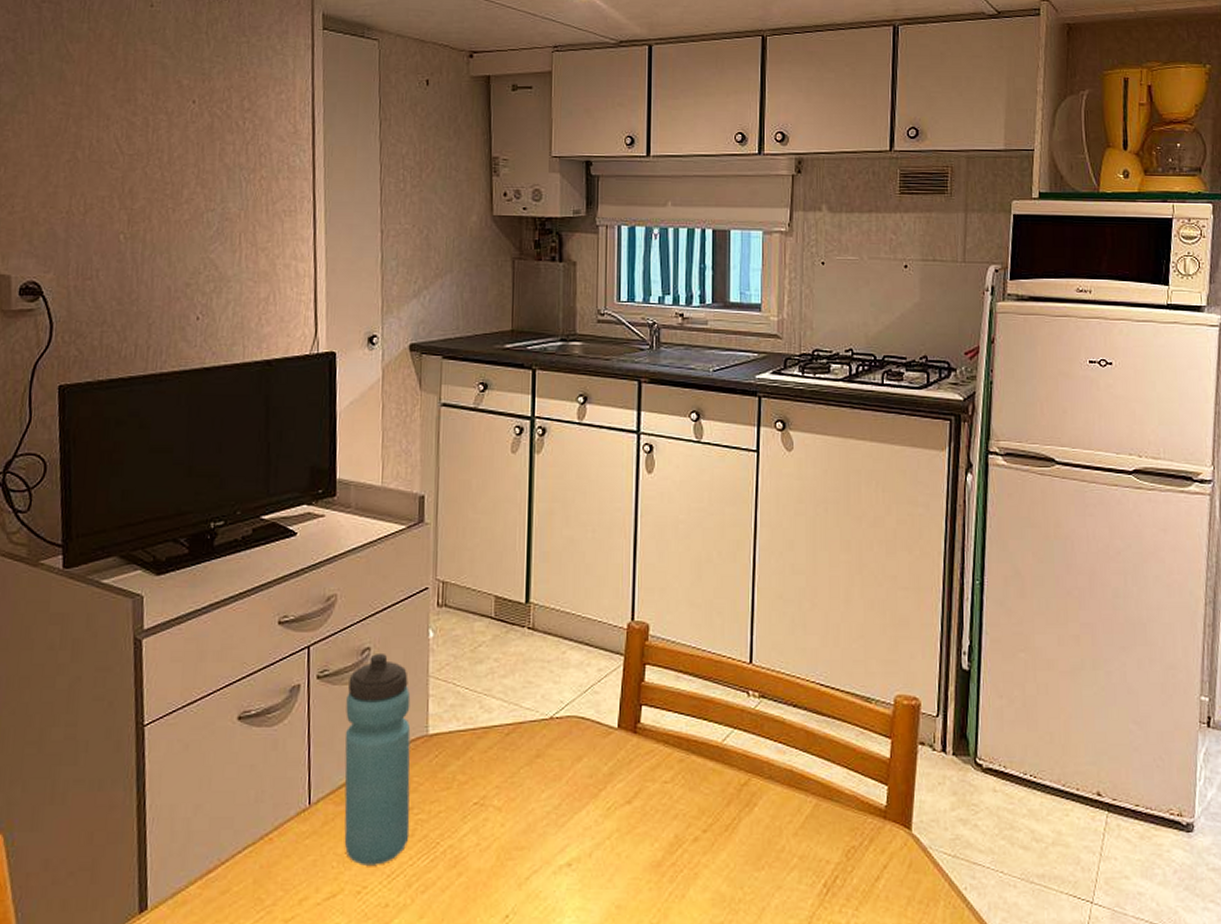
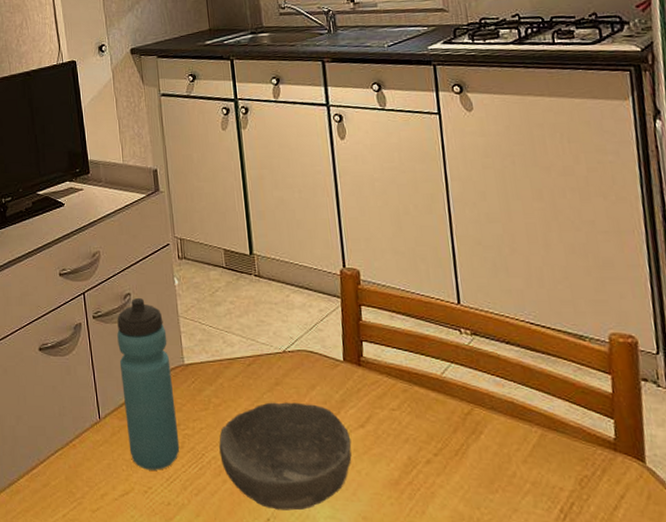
bowl: none [458,777,615,904] -> present [219,402,352,511]

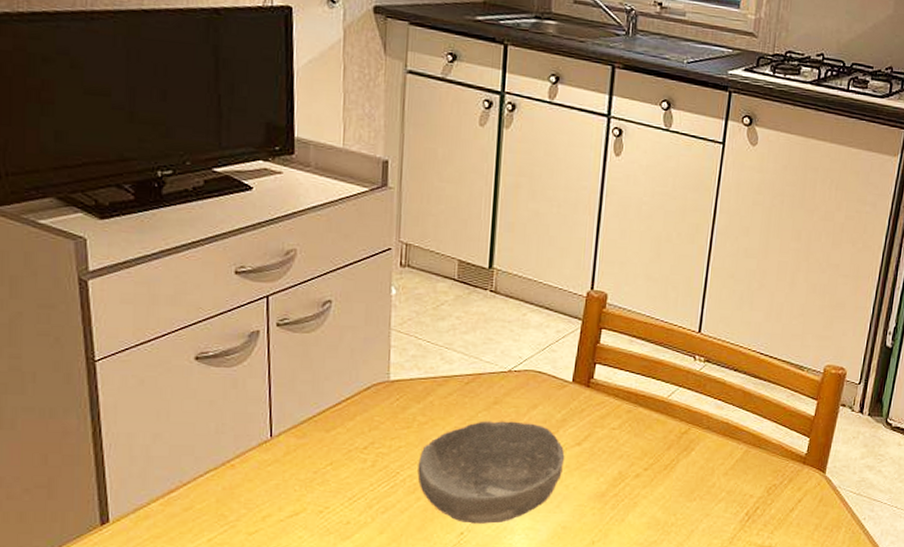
water bottle: present [117,297,180,470] -> none [306,305,372,490]

